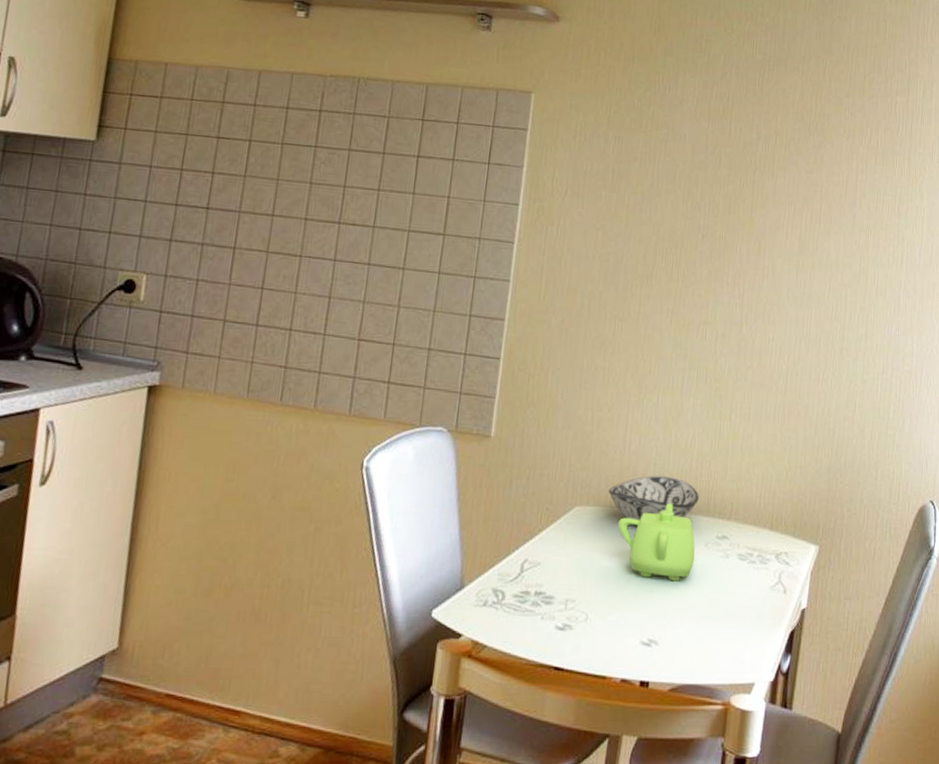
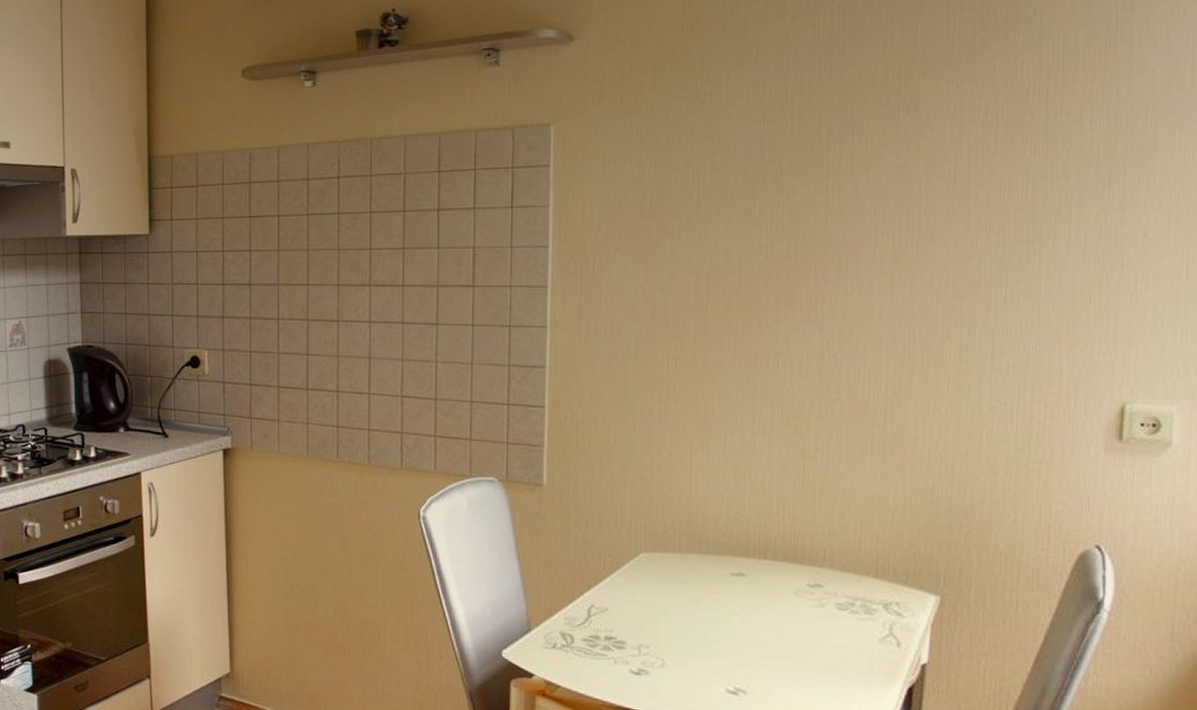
decorative bowl: present [608,476,699,521] -> none [676,521,783,567]
teapot: present [617,503,695,582] -> none [690,549,782,631]

